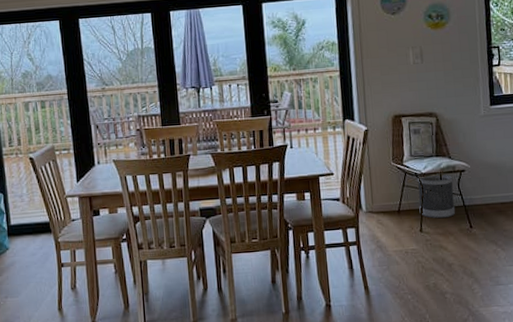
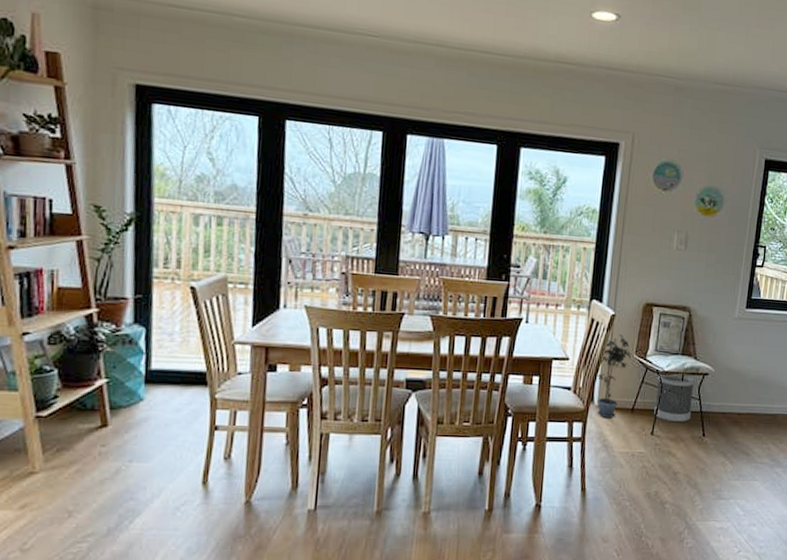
potted plant: none [361,146,389,222] -> present [597,334,632,418]

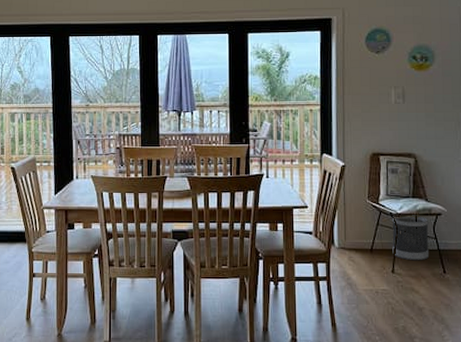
potted plant: present [597,334,632,418] -> none [335,183,365,258]

